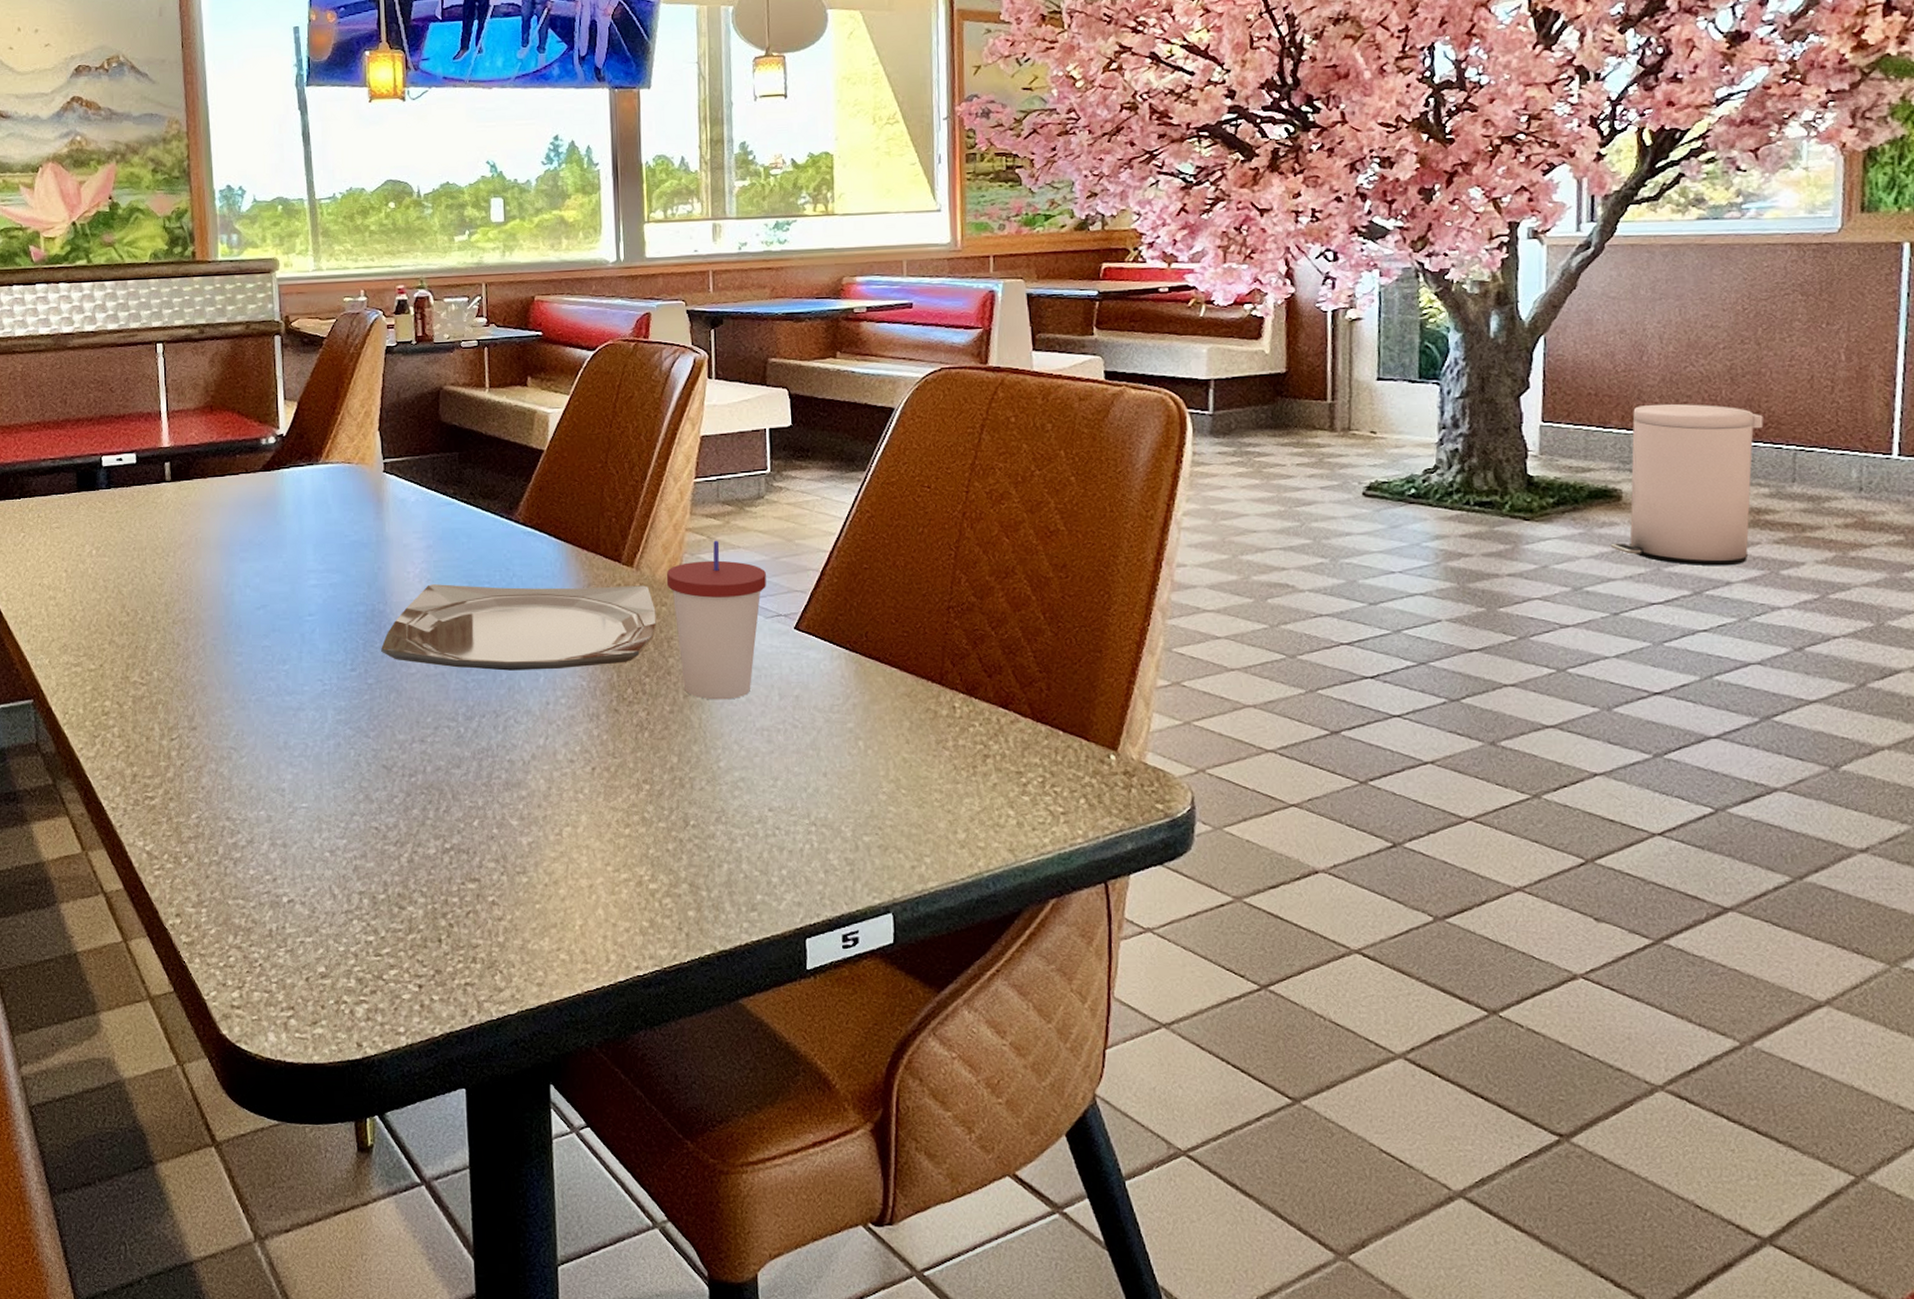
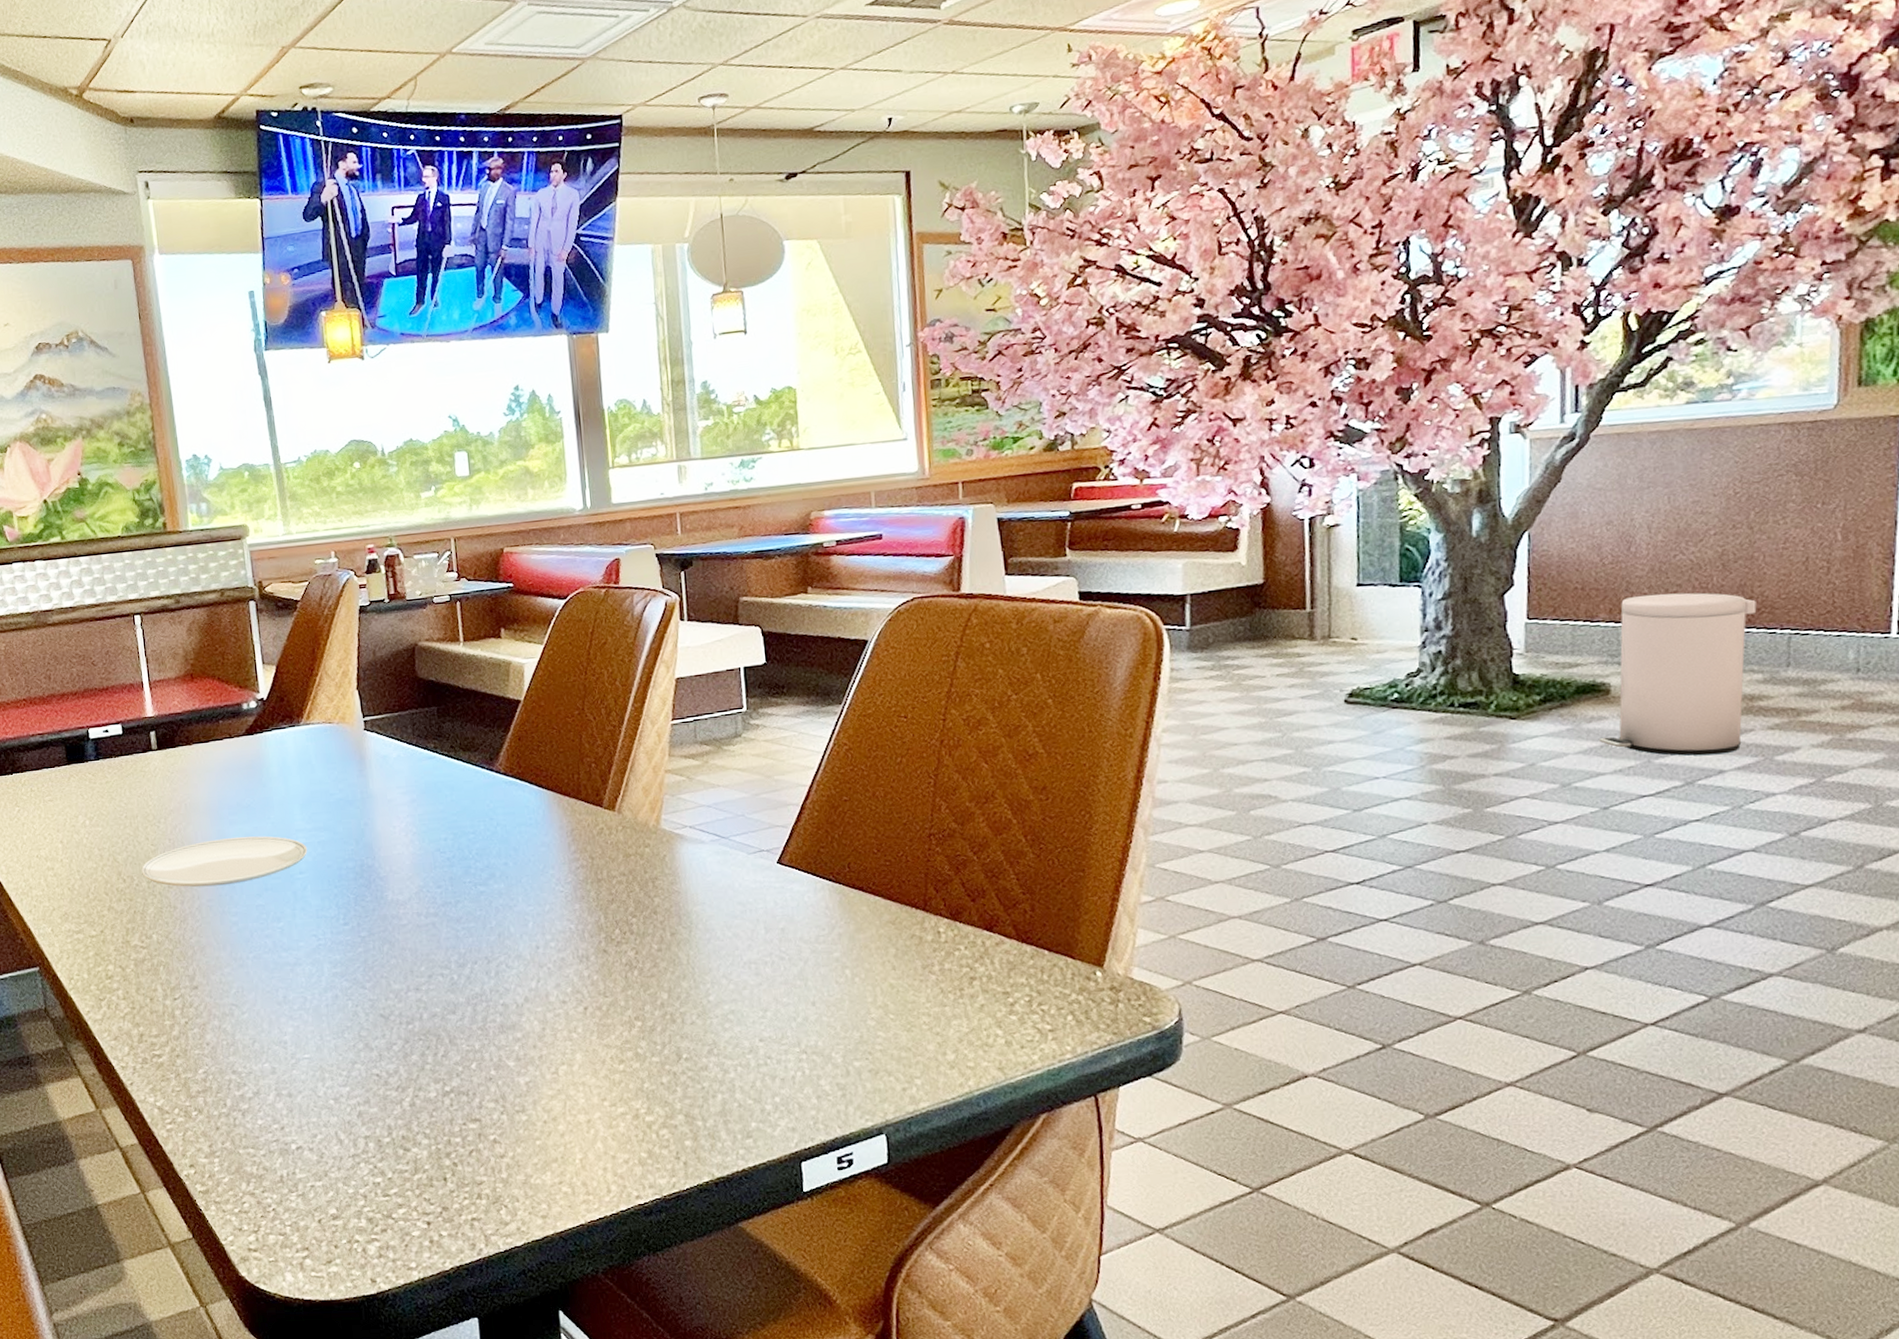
plate: none [146,574,319,625] -> present [141,836,308,887]
plate: present [381,584,657,671] -> none [372,828,641,918]
cup: present [666,540,766,700] -> none [648,780,748,937]

